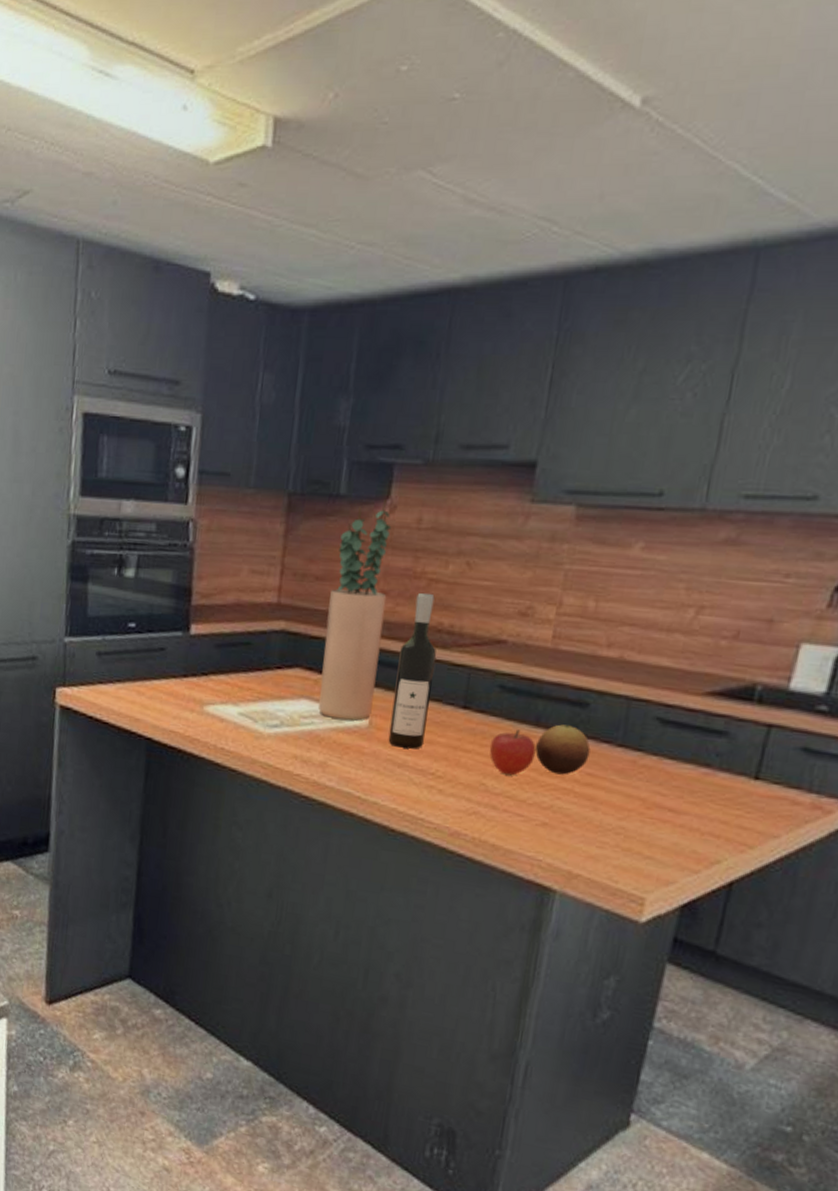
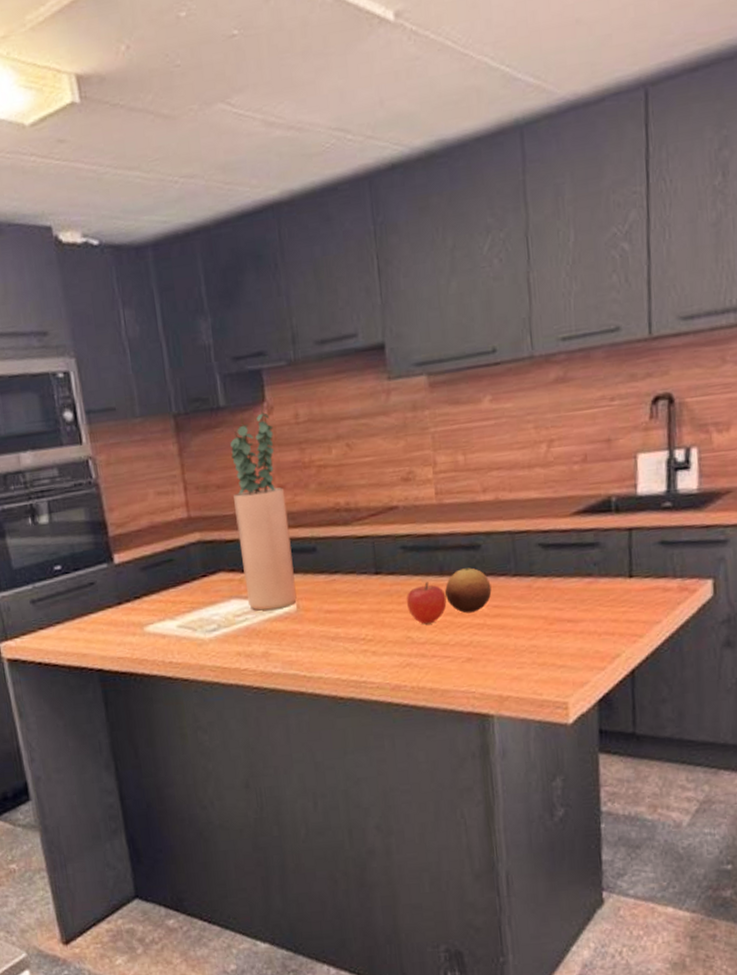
bottle: present [388,592,437,749] -> none [308,478,350,623]

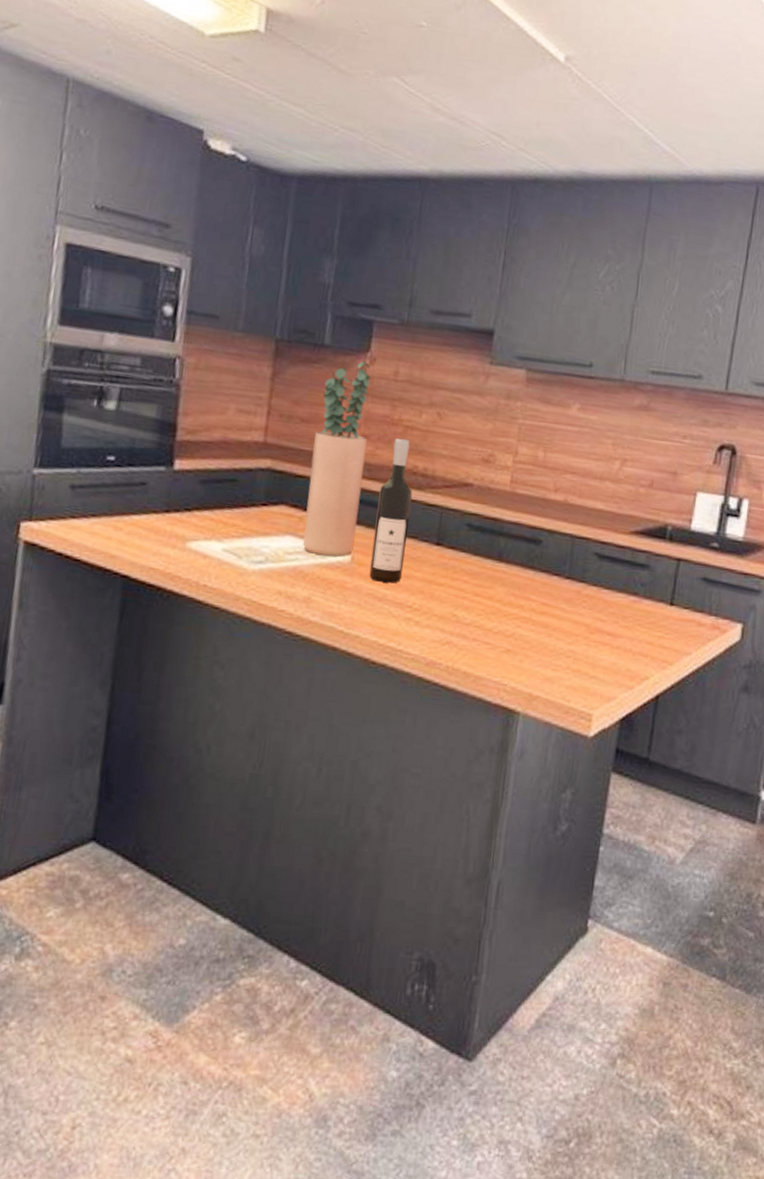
bottle: none [308,478,350,623] -> present [369,438,413,583]
fruit: present [406,582,447,625] -> none [459,564,500,607]
fruit: present [444,567,492,614] -> none [498,559,544,605]

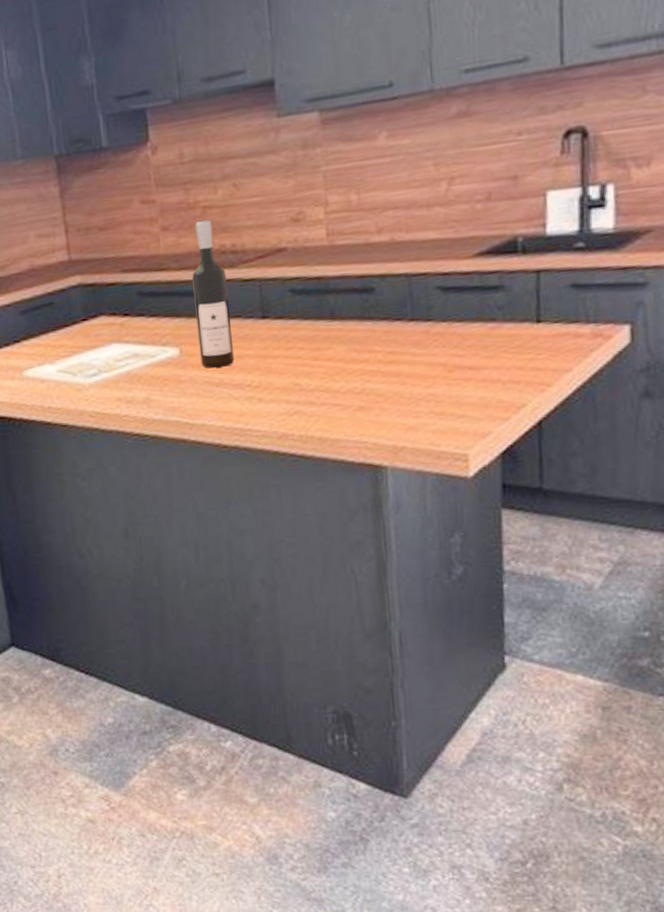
vase: present [302,352,372,557] -> none [112,143,180,356]

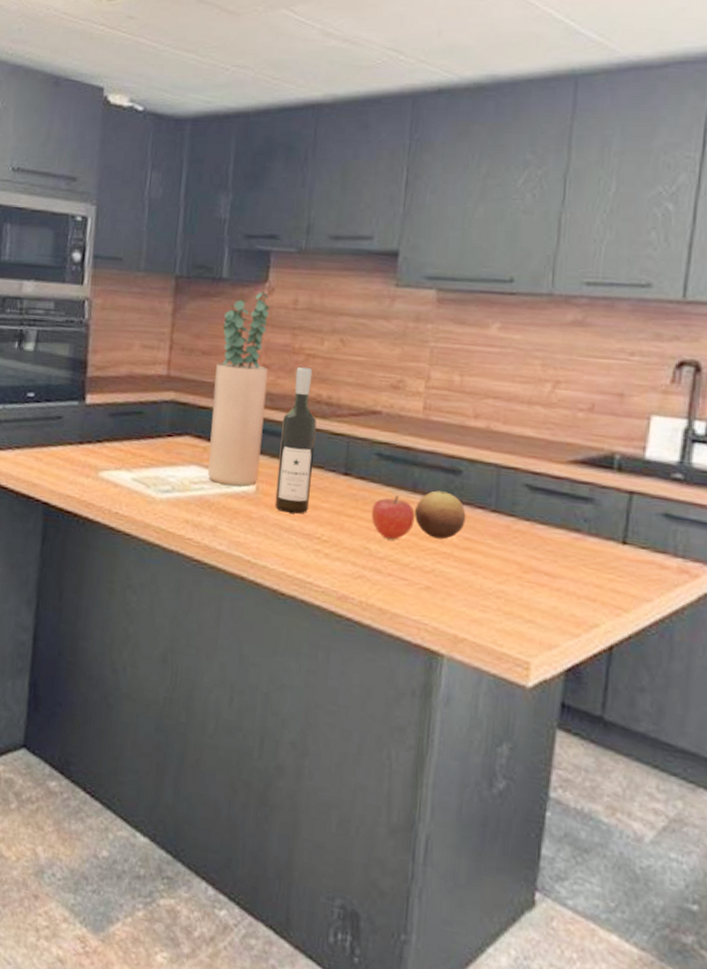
vase: none [112,143,180,356] -> present [207,283,271,487]
fruit: none [294,327,338,371] -> present [371,495,415,540]
fruit: none [335,312,386,360] -> present [414,490,466,540]

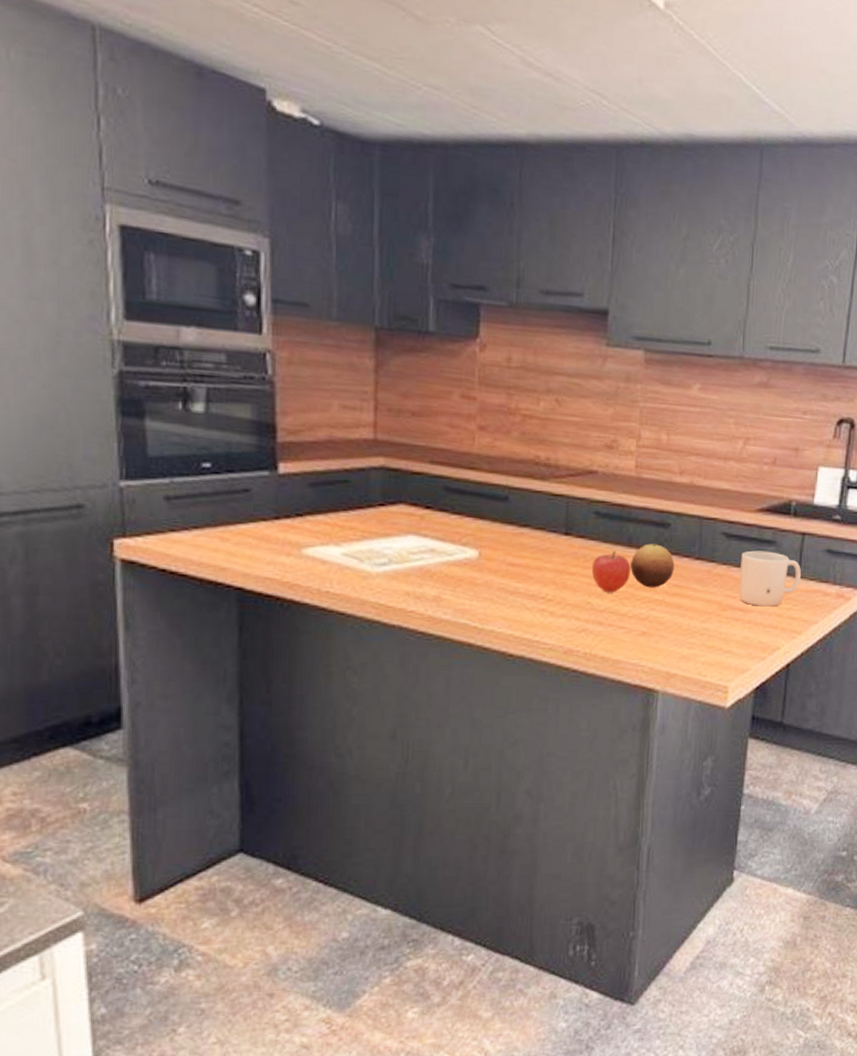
vase: present [207,283,271,487] -> none [426,338,485,553]
bottle: present [274,366,317,514] -> none [499,427,537,576]
mug: none [545,507,629,575] -> present [739,550,802,607]

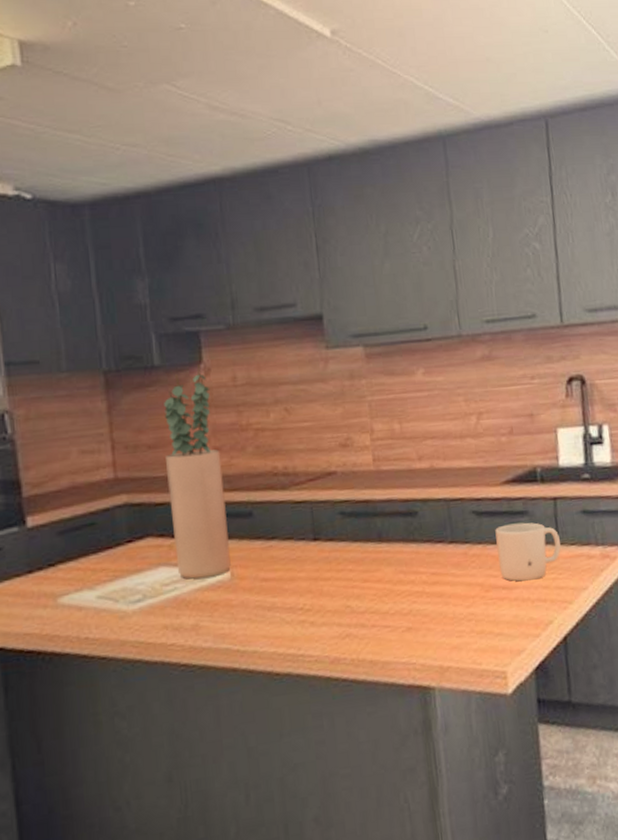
vase: none [426,338,485,553] -> present [164,364,231,579]
fruit: present [591,551,631,593] -> none [345,549,386,593]
fruit: present [629,544,675,588] -> none [383,534,430,581]

